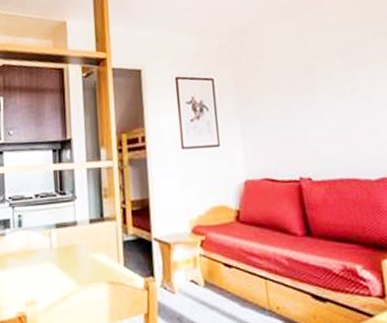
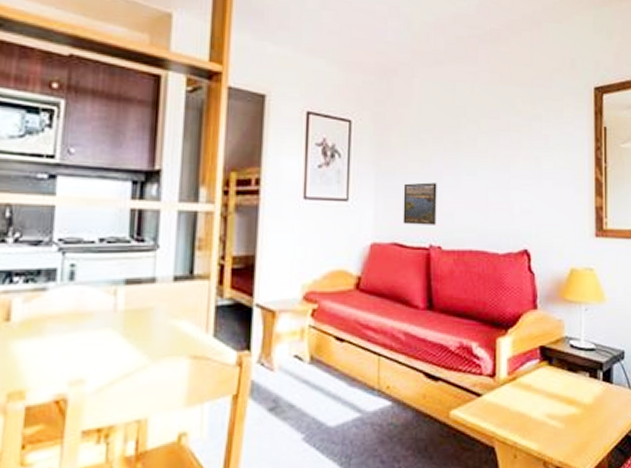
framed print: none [267,121,304,161] -> present [403,182,437,225]

